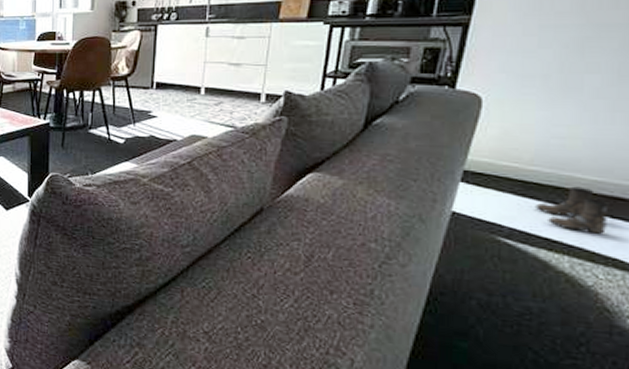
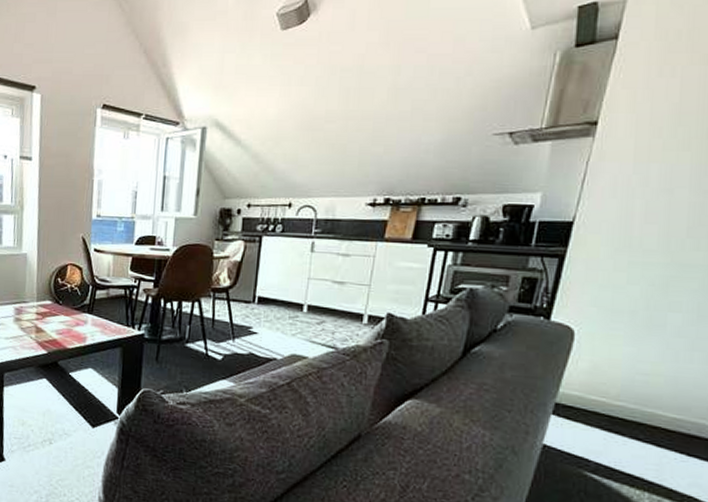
boots: present [535,186,611,234] -> none [619,423,688,471]

